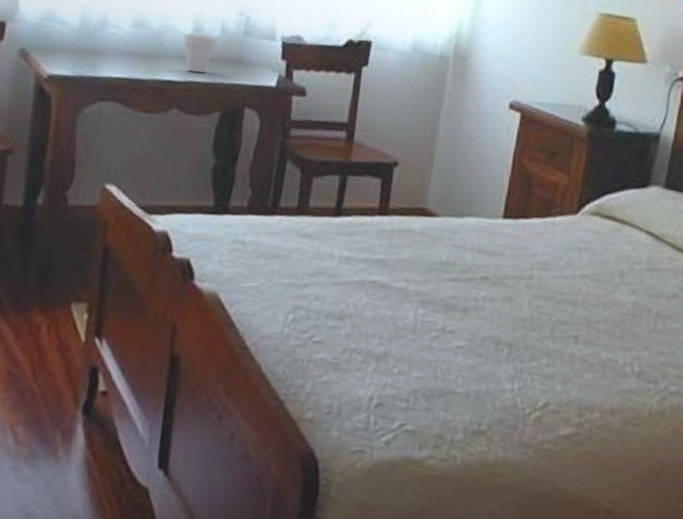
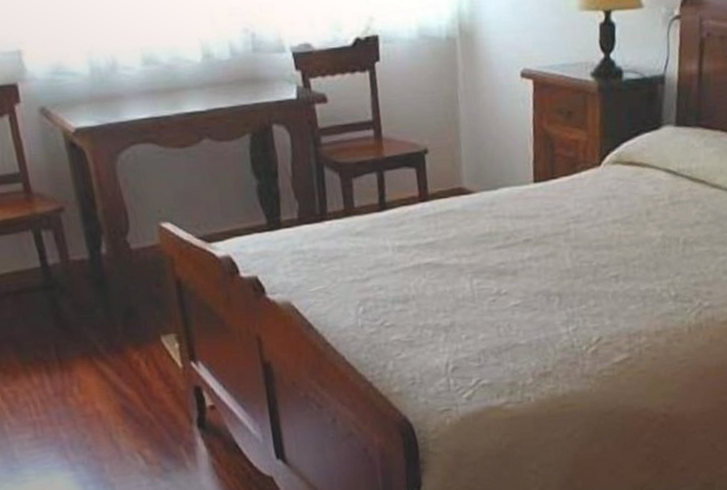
cup: present [184,33,217,74] -> none [196,59,229,100]

